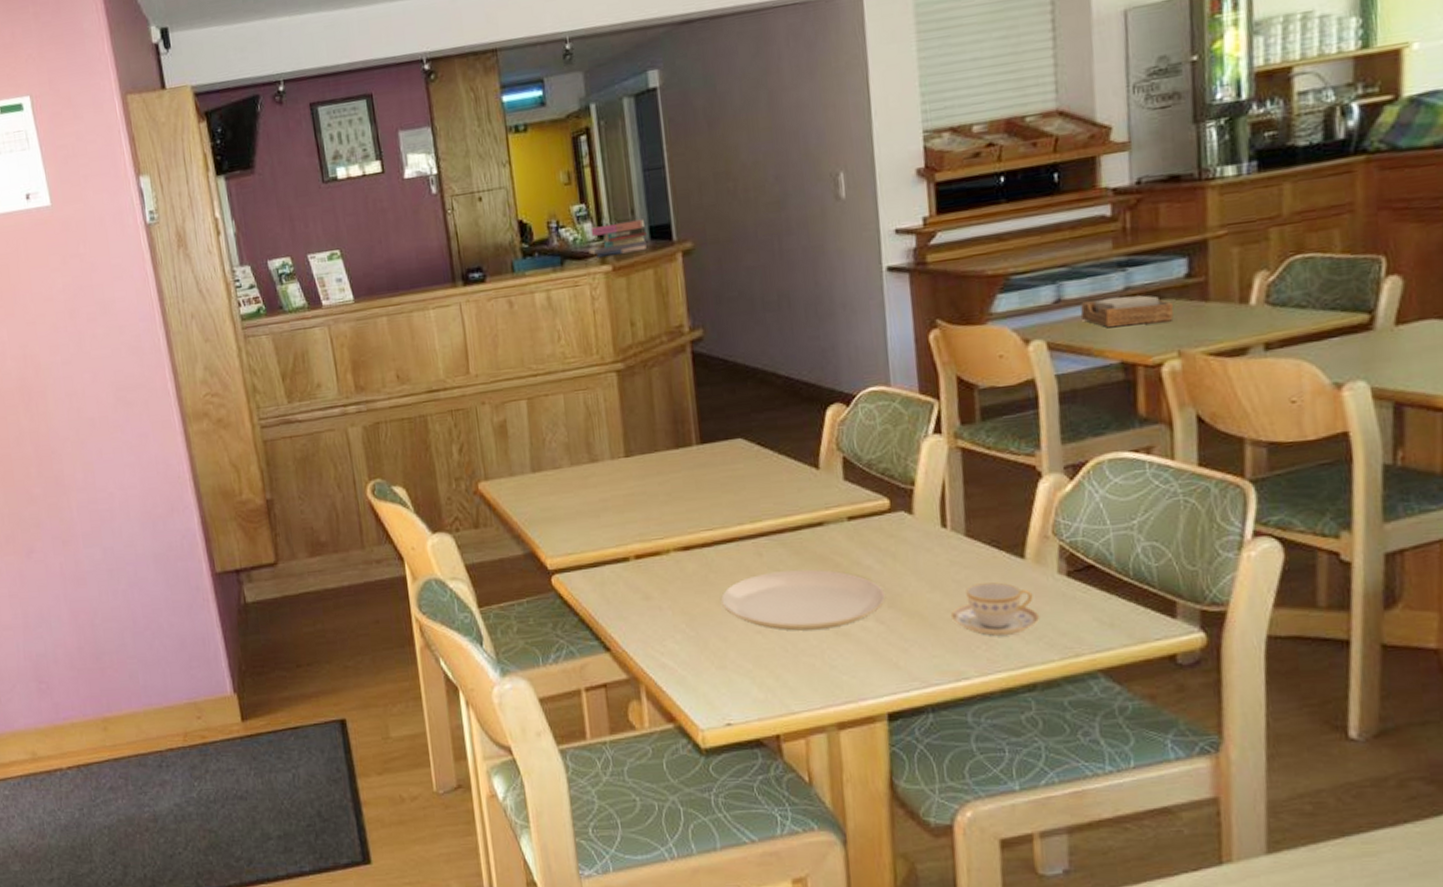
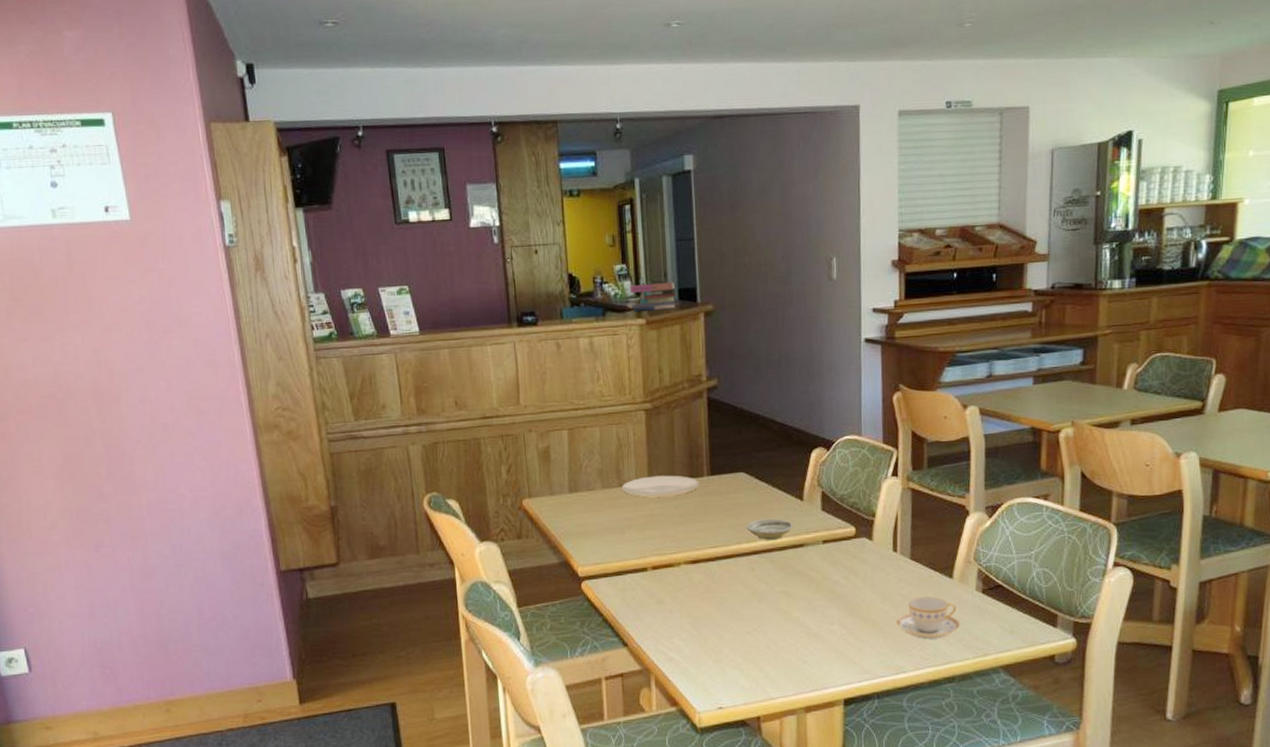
plate: none [593,445,688,474] -> present [621,475,699,498]
plate: present [721,569,885,631] -> none [720,582,847,632]
saucer: none [748,492,808,519] -> present [745,518,793,540]
napkin holder: present [1080,295,1175,328] -> none [1005,376,1071,400]

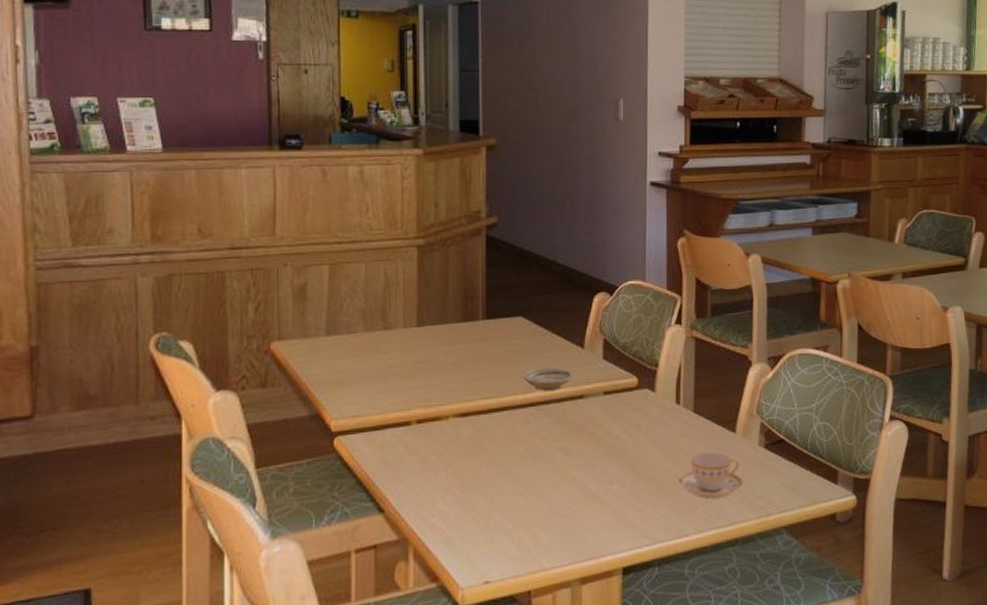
plate: present [621,475,699,498] -> none [387,318,474,342]
books: present [627,282,676,312] -> none [403,112,457,142]

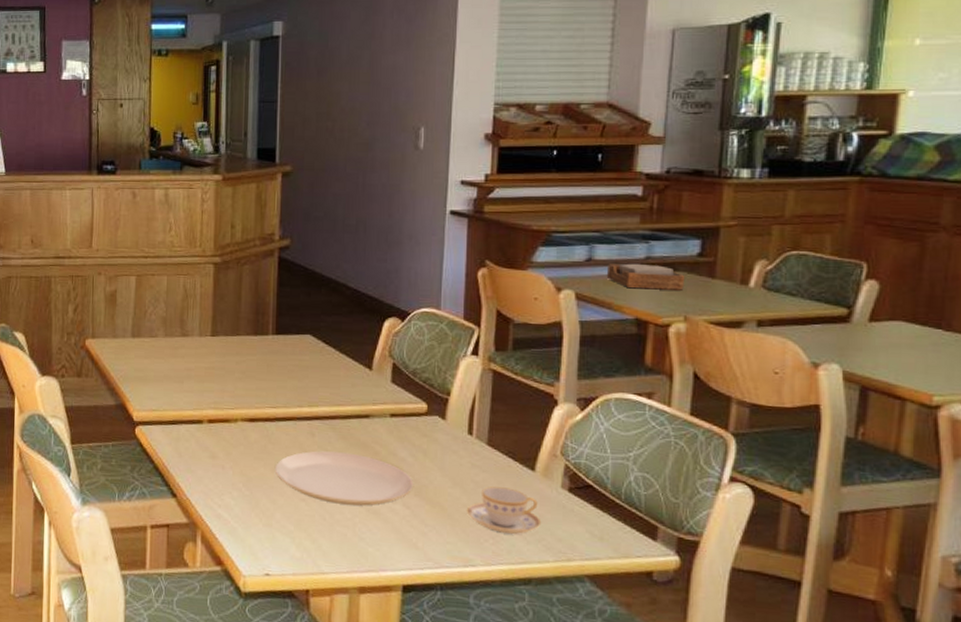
plate: none [491,437,628,493] -> present [275,451,413,506]
saucer: present [522,367,573,391] -> none [308,384,359,407]
napkin holder: none [785,226,847,250] -> present [606,263,686,290]

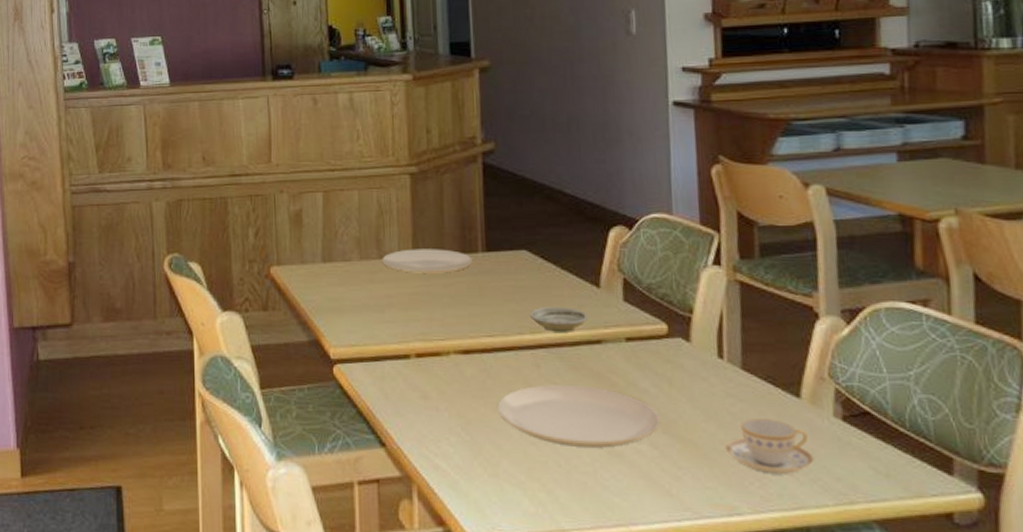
plate: none [184,329,264,352] -> present [382,249,473,273]
saucer: none [308,384,359,407] -> present [528,306,588,332]
napkin holder: present [606,263,686,290] -> none [859,151,951,180]

